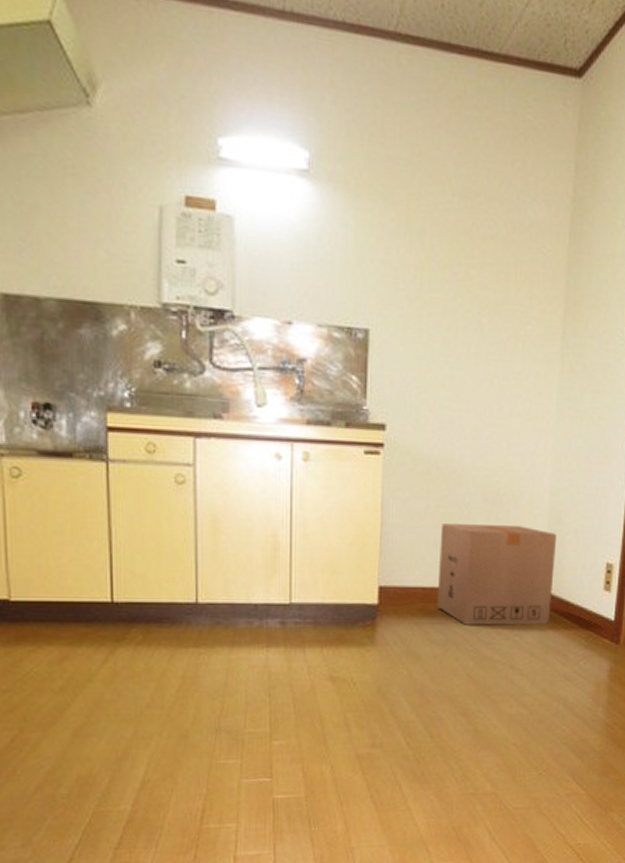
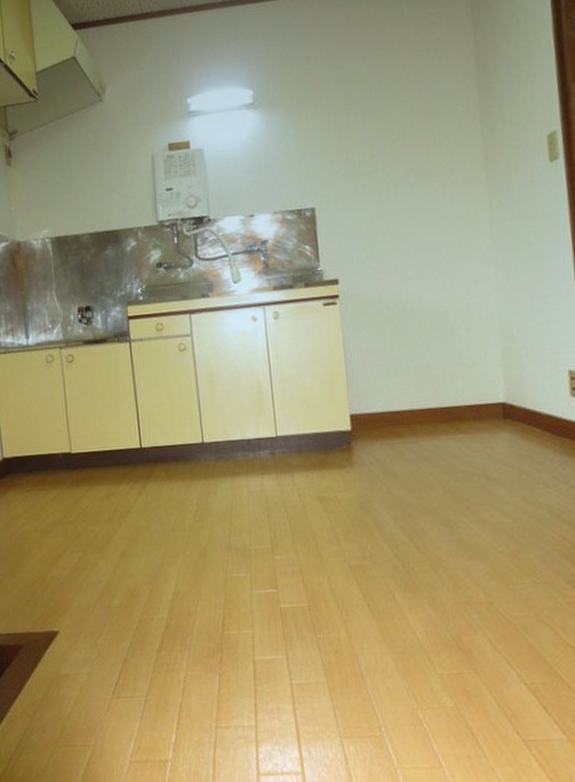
cardboard box: present [436,524,556,625] -> none [398,347,519,442]

